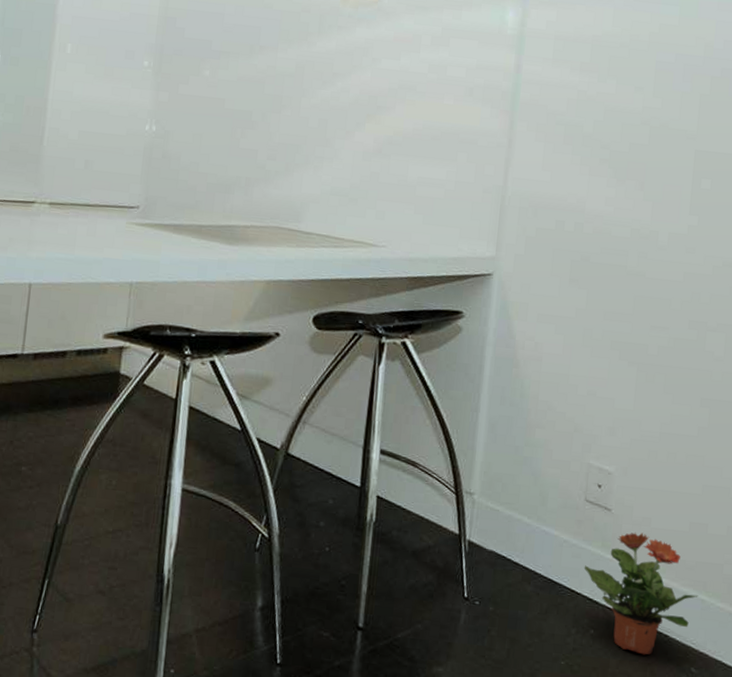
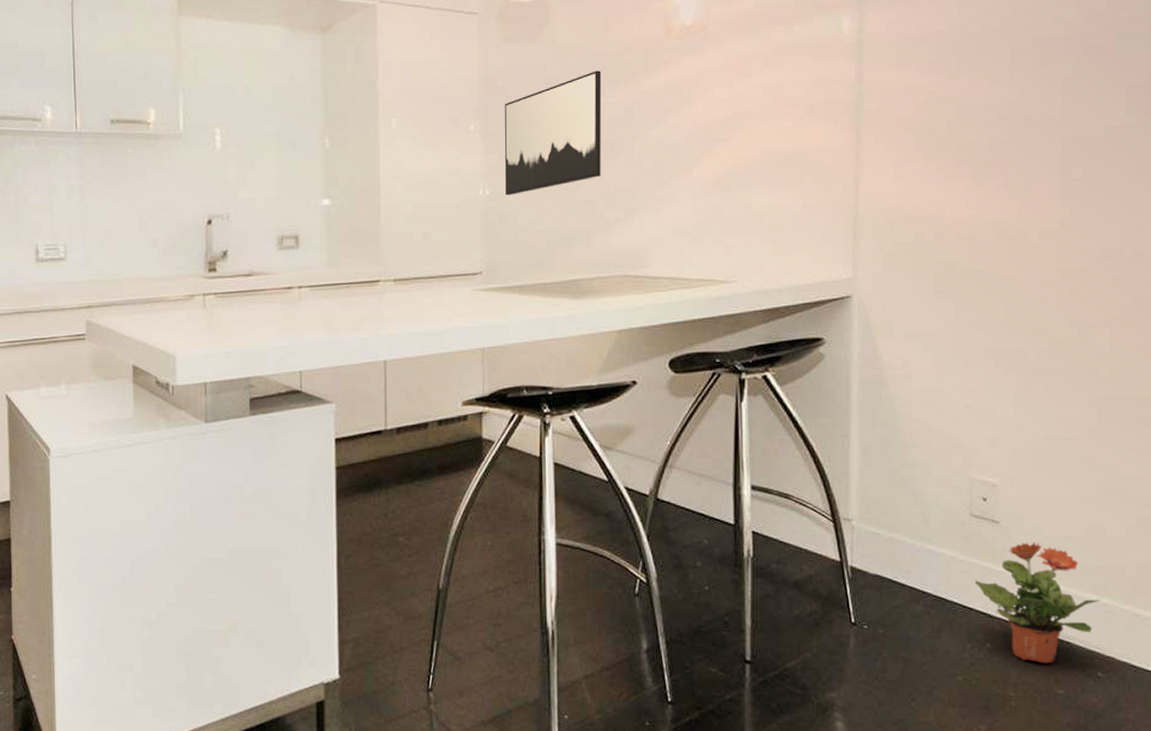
wall art: none [171,25,278,135] -> present [505,70,602,196]

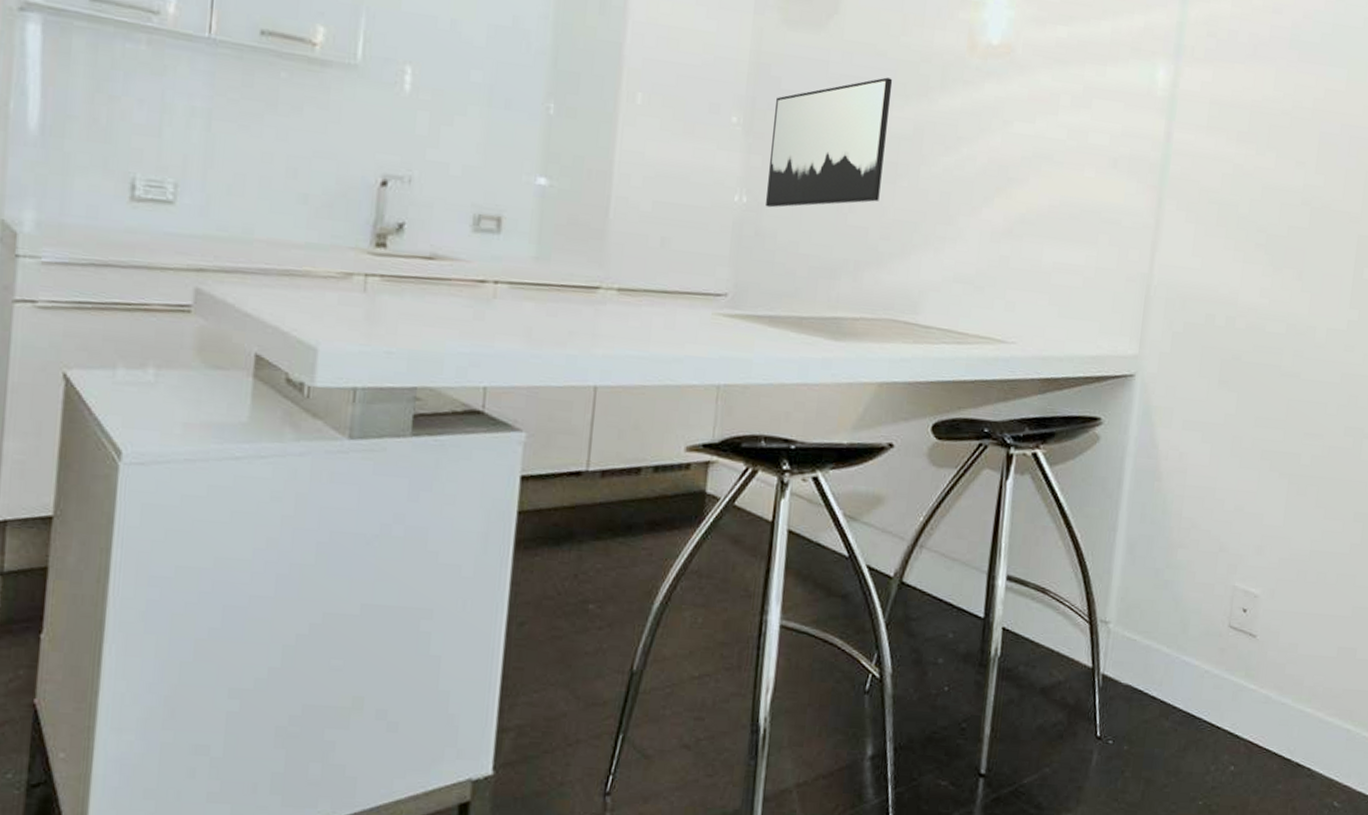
potted plant: present [974,542,1100,664] -> none [1225,659,1344,791]

